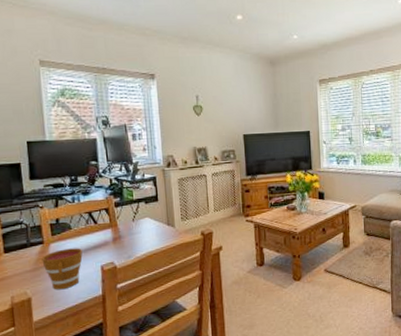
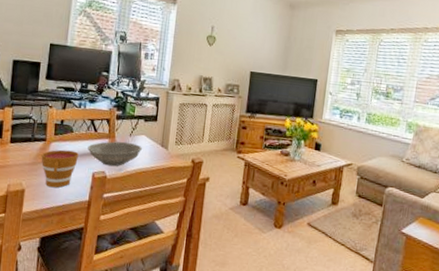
bowl: none [90,227,148,256] -> present [87,141,142,167]

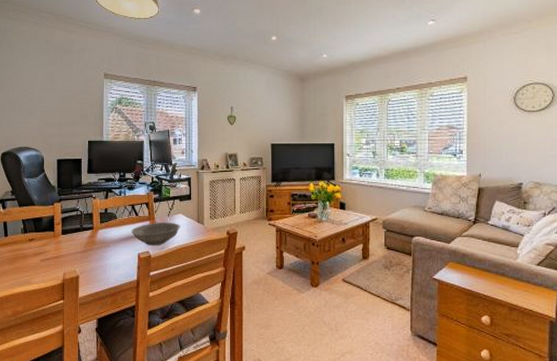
cup: present [41,149,79,188] -> none [90,235,124,272]

